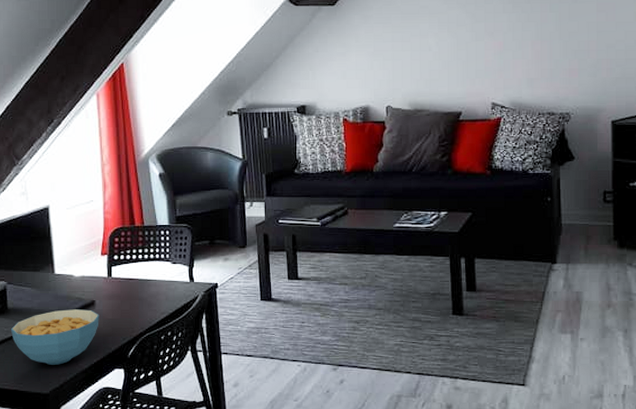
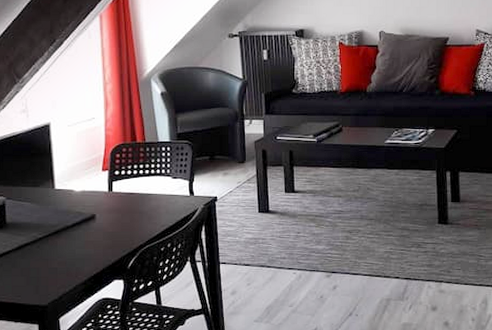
cereal bowl: present [11,309,99,365] -> none [10,223,100,277]

